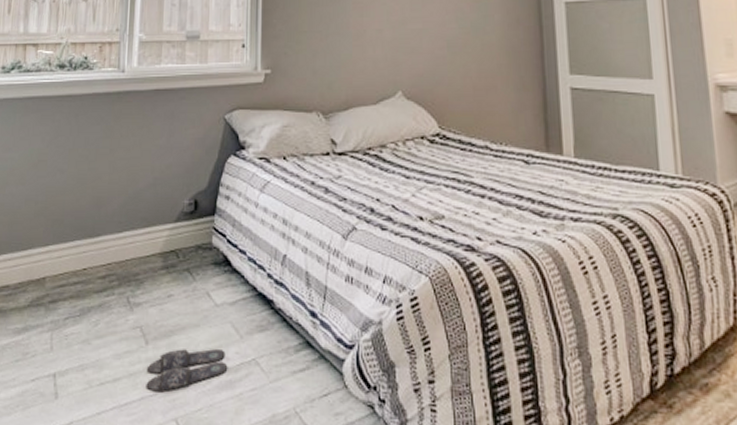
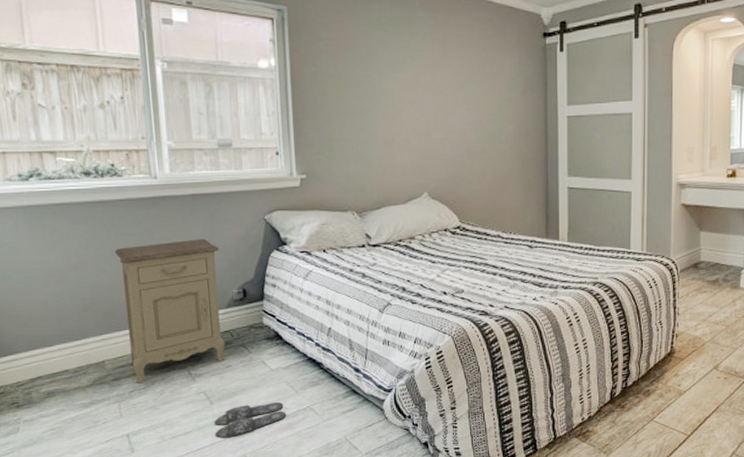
nightstand: none [72,139,176,309] -> present [114,238,226,383]

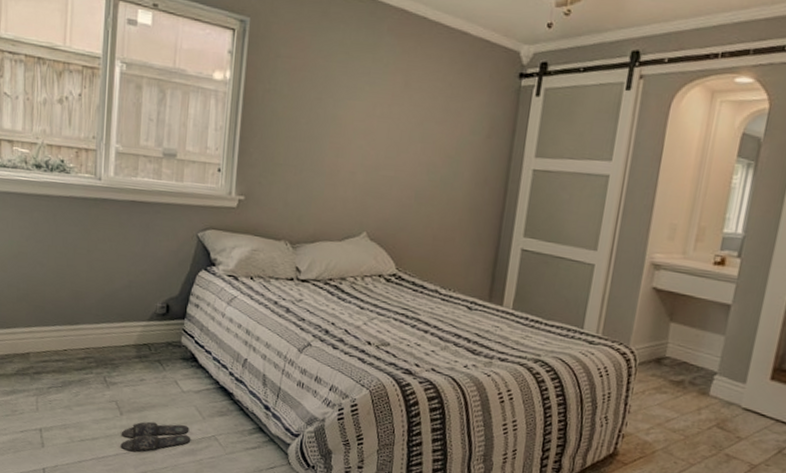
nightstand: present [114,238,226,383] -> none [52,244,150,381]

